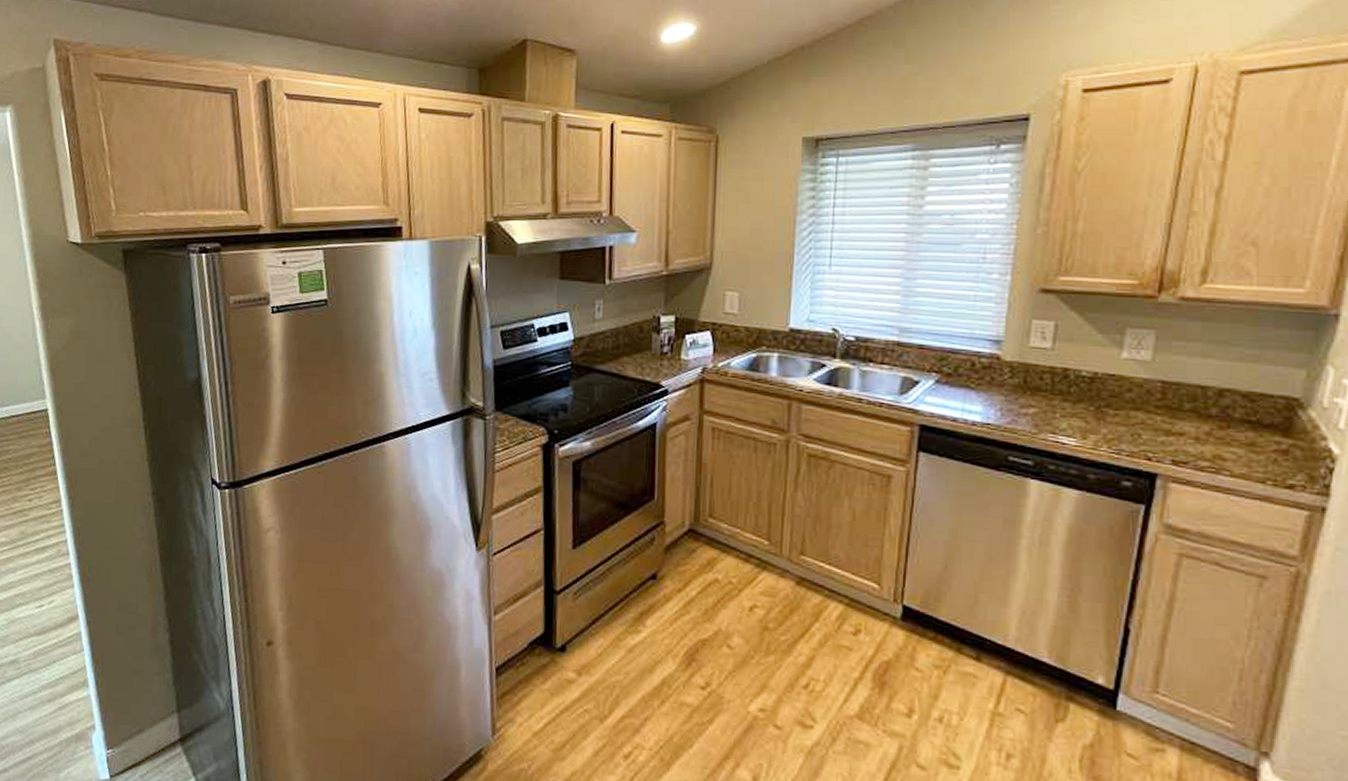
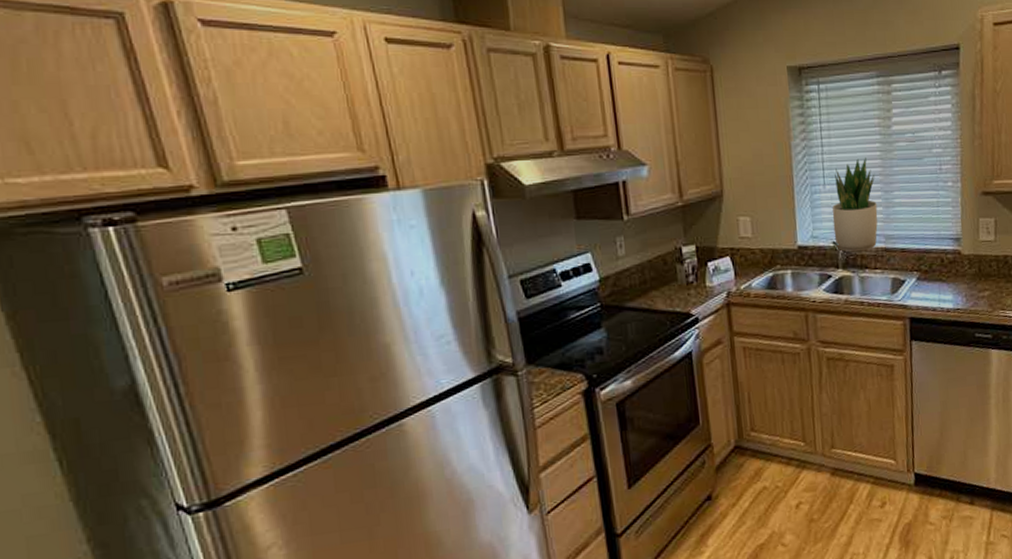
planter: none [835,239,896,343] -> present [832,158,878,253]

